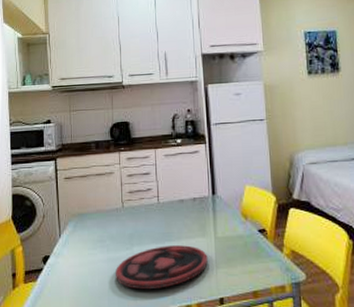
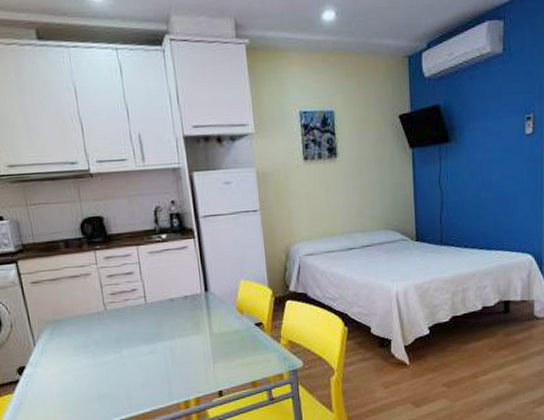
plate: present [116,245,208,290] -> none [104,344,204,391]

